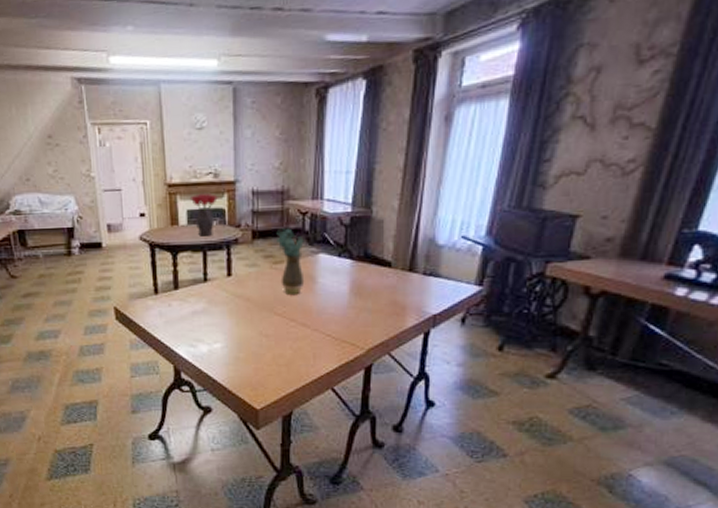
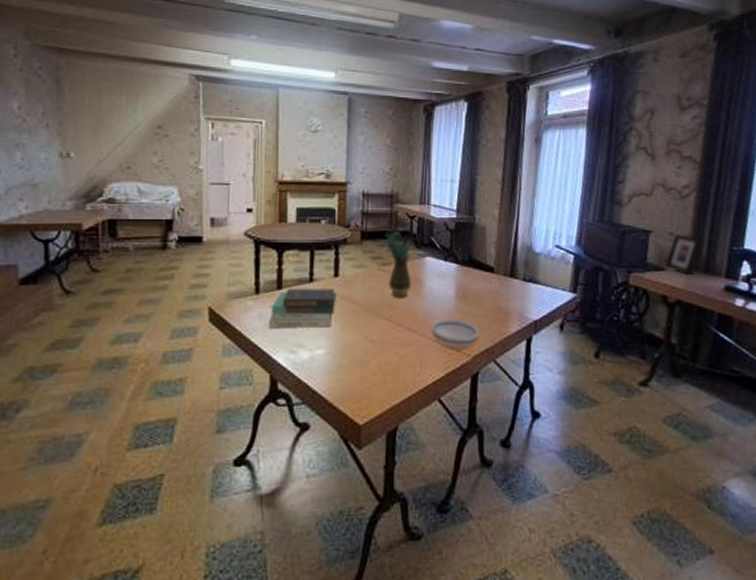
books: none [169,287,232,325] -> present [269,288,338,328]
bouquet: present [189,193,219,236] -> none [300,192,330,235]
bowl: none [324,313,373,343] -> present [431,318,479,349]
picture frame: none [592,217,646,262] -> present [665,234,704,274]

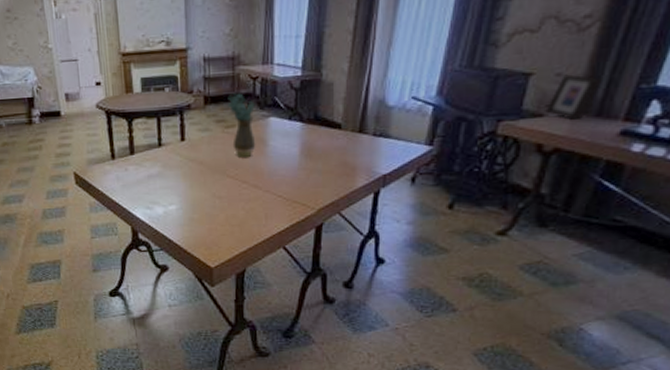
books: present [269,288,338,328] -> none [126,152,186,189]
bowl: present [431,318,479,349] -> none [275,175,324,203]

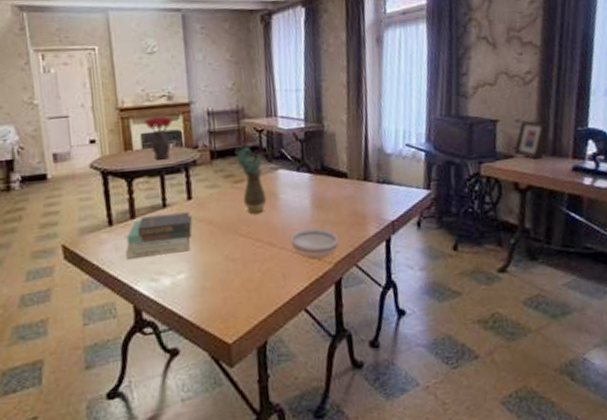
books: none [126,152,186,189] -> present [126,211,194,259]
bouquet: none [143,61,172,103] -> present [143,115,174,160]
bowl: none [275,175,324,203] -> present [290,227,339,259]

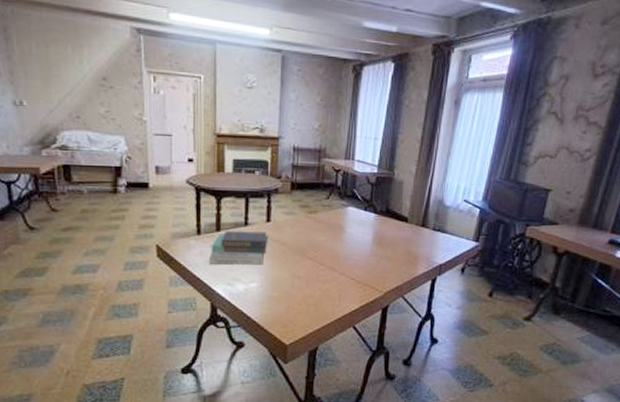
bouquet: present [143,115,174,160] -> none [236,145,264,184]
vase: present [234,145,267,215] -> none [312,181,336,242]
bowl: present [290,227,339,259] -> none [349,260,391,286]
picture frame: present [514,120,550,159] -> none [559,193,597,229]

